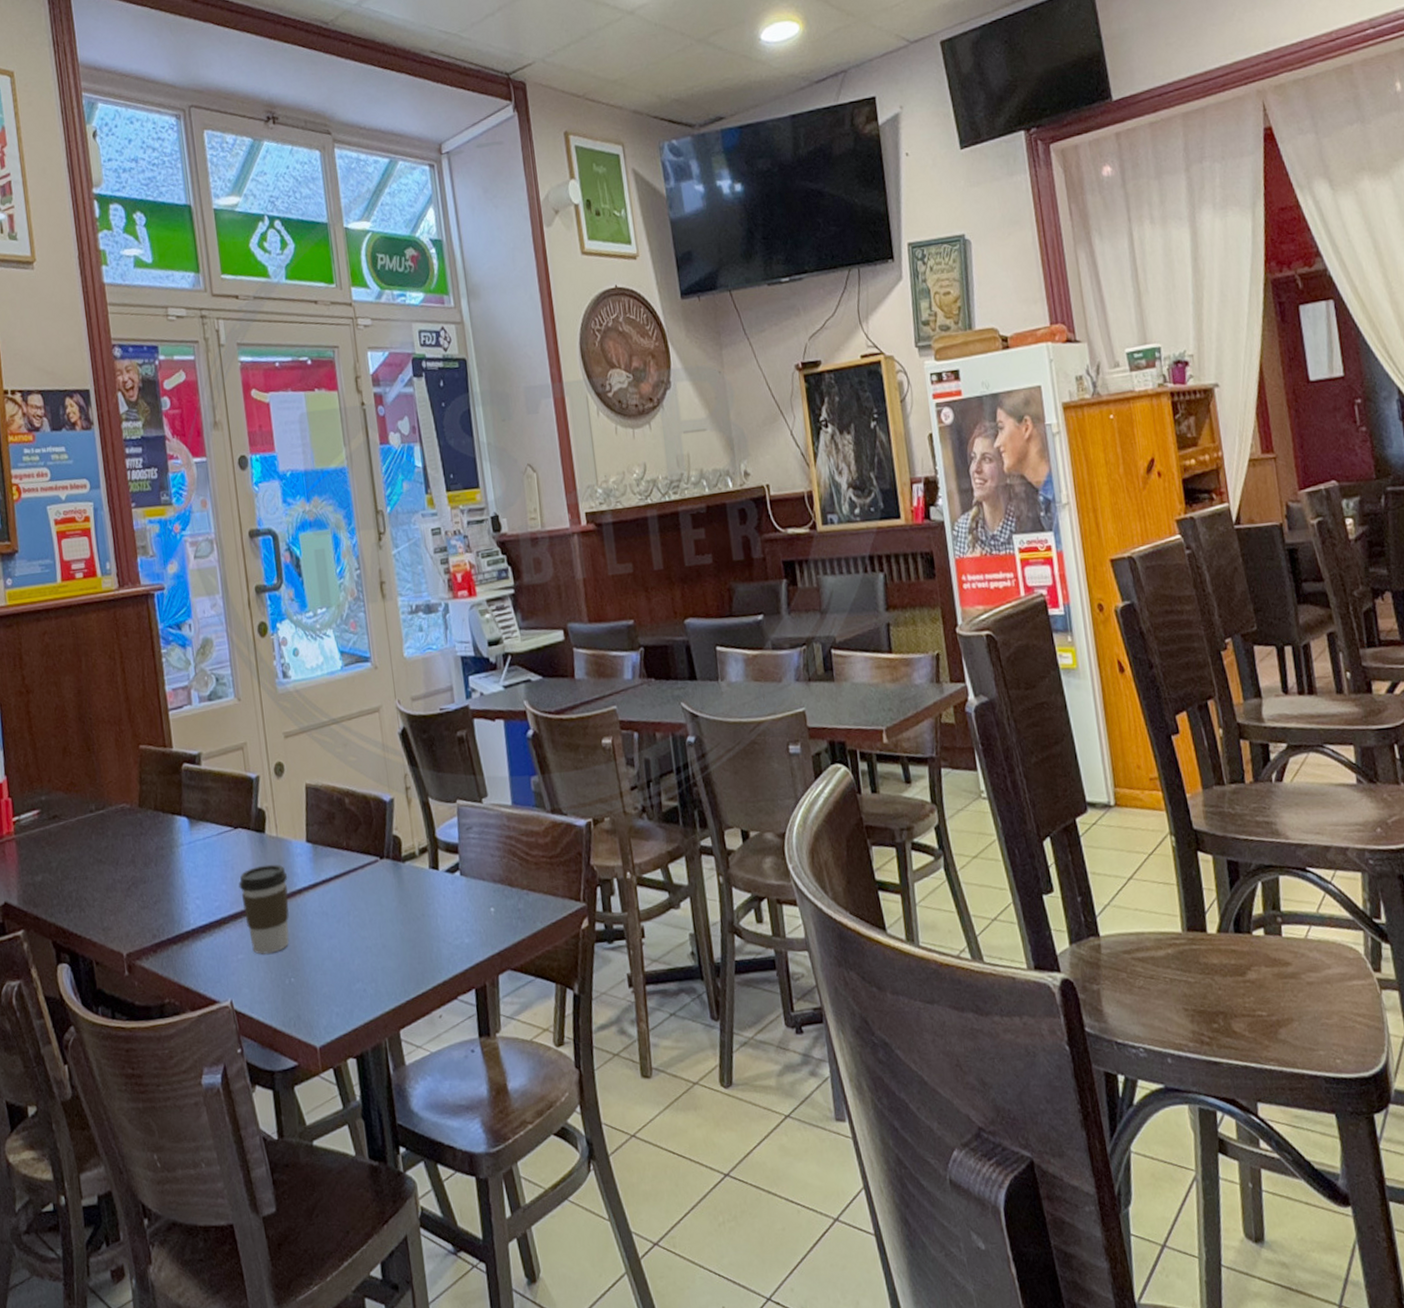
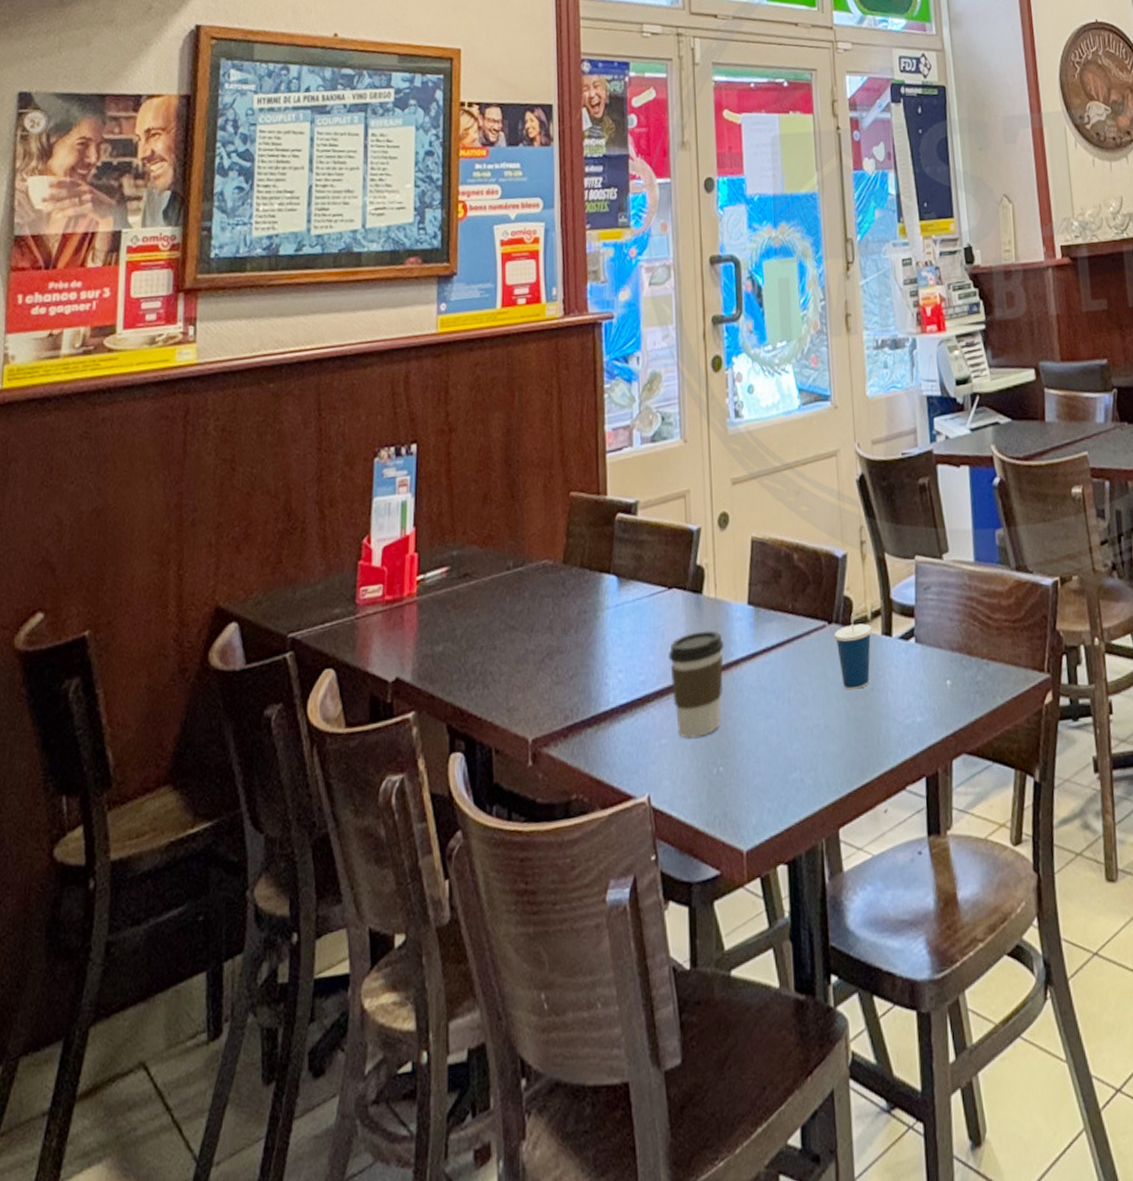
cup: none [385,838,421,916] -> present [834,599,873,690]

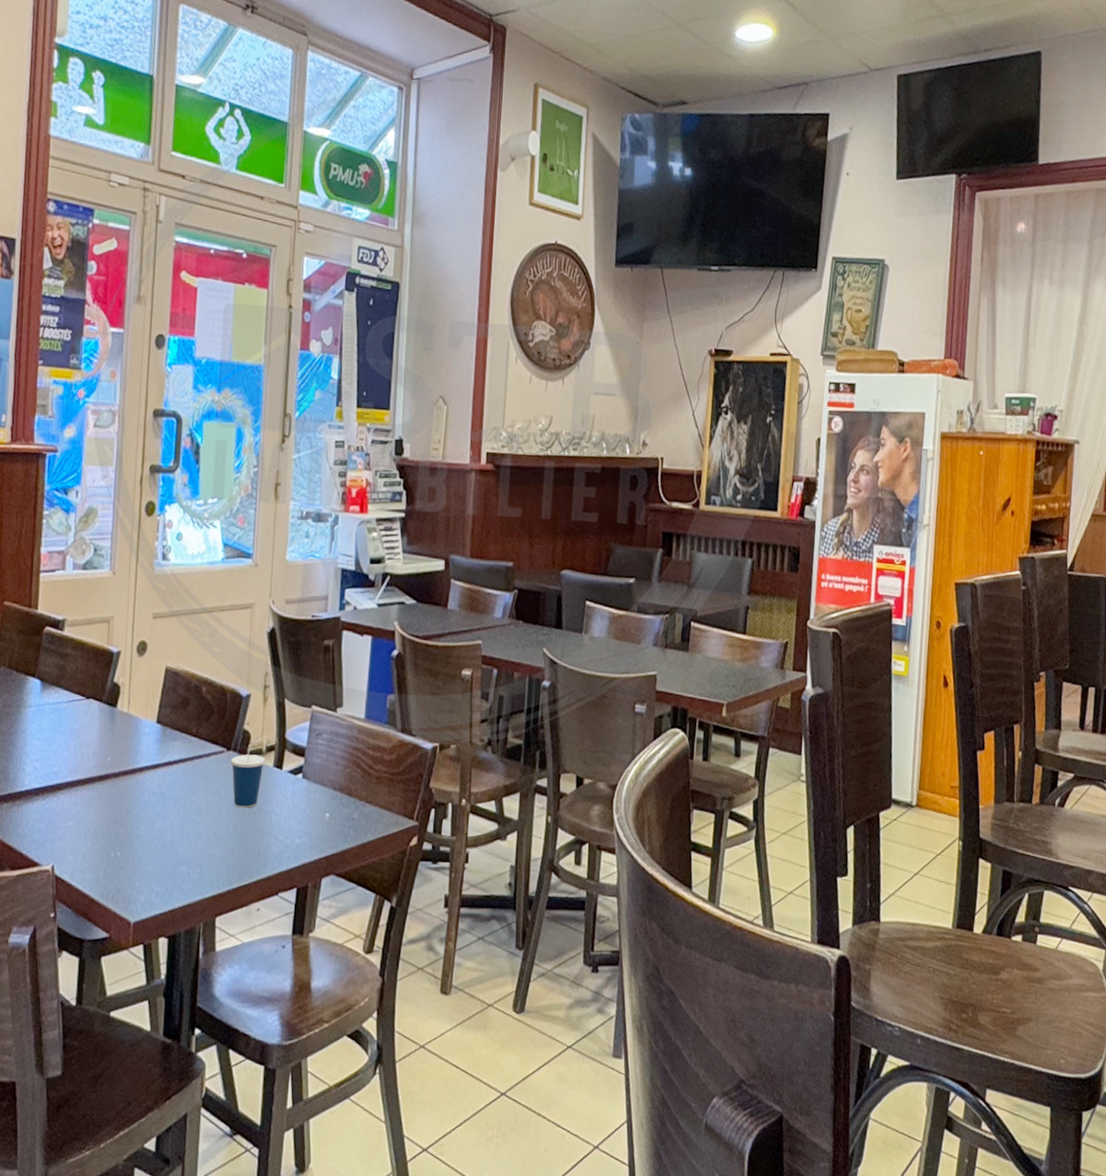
coffee cup: present [668,630,725,739] -> none [81,738,132,825]

